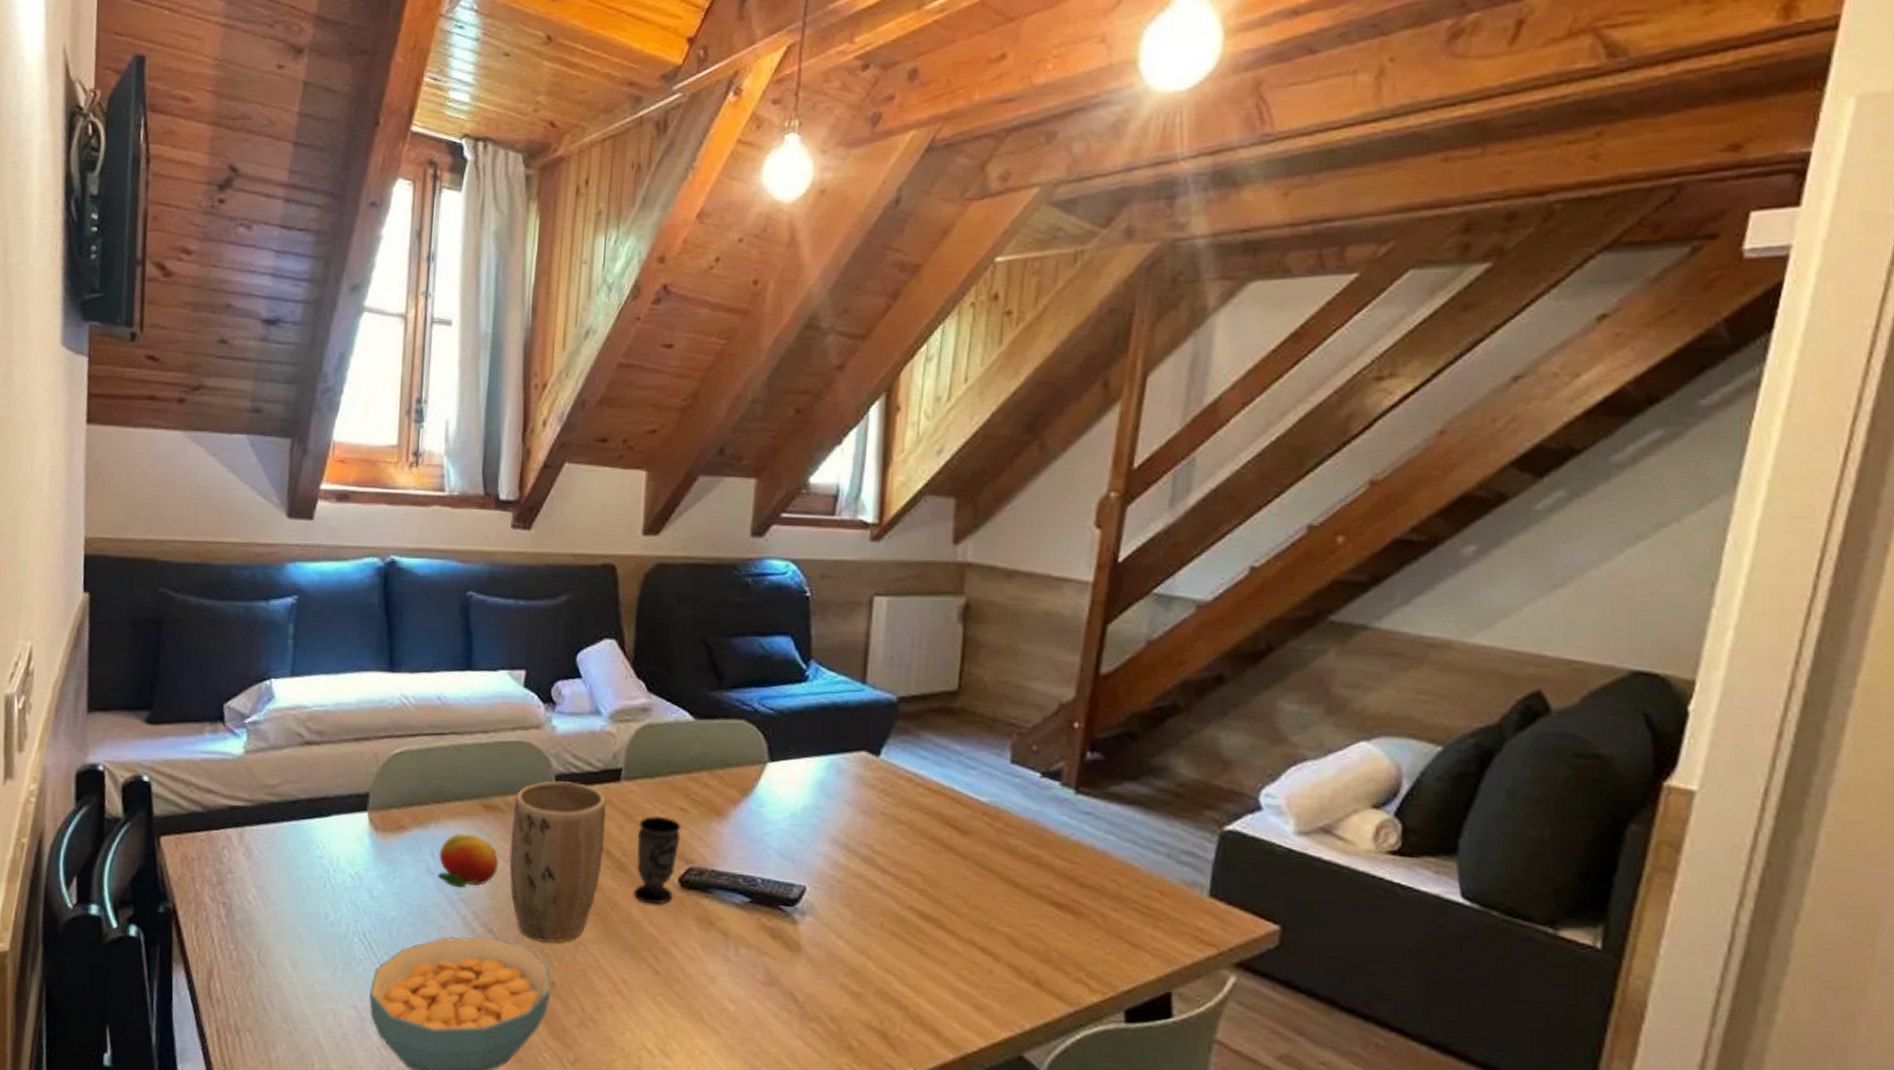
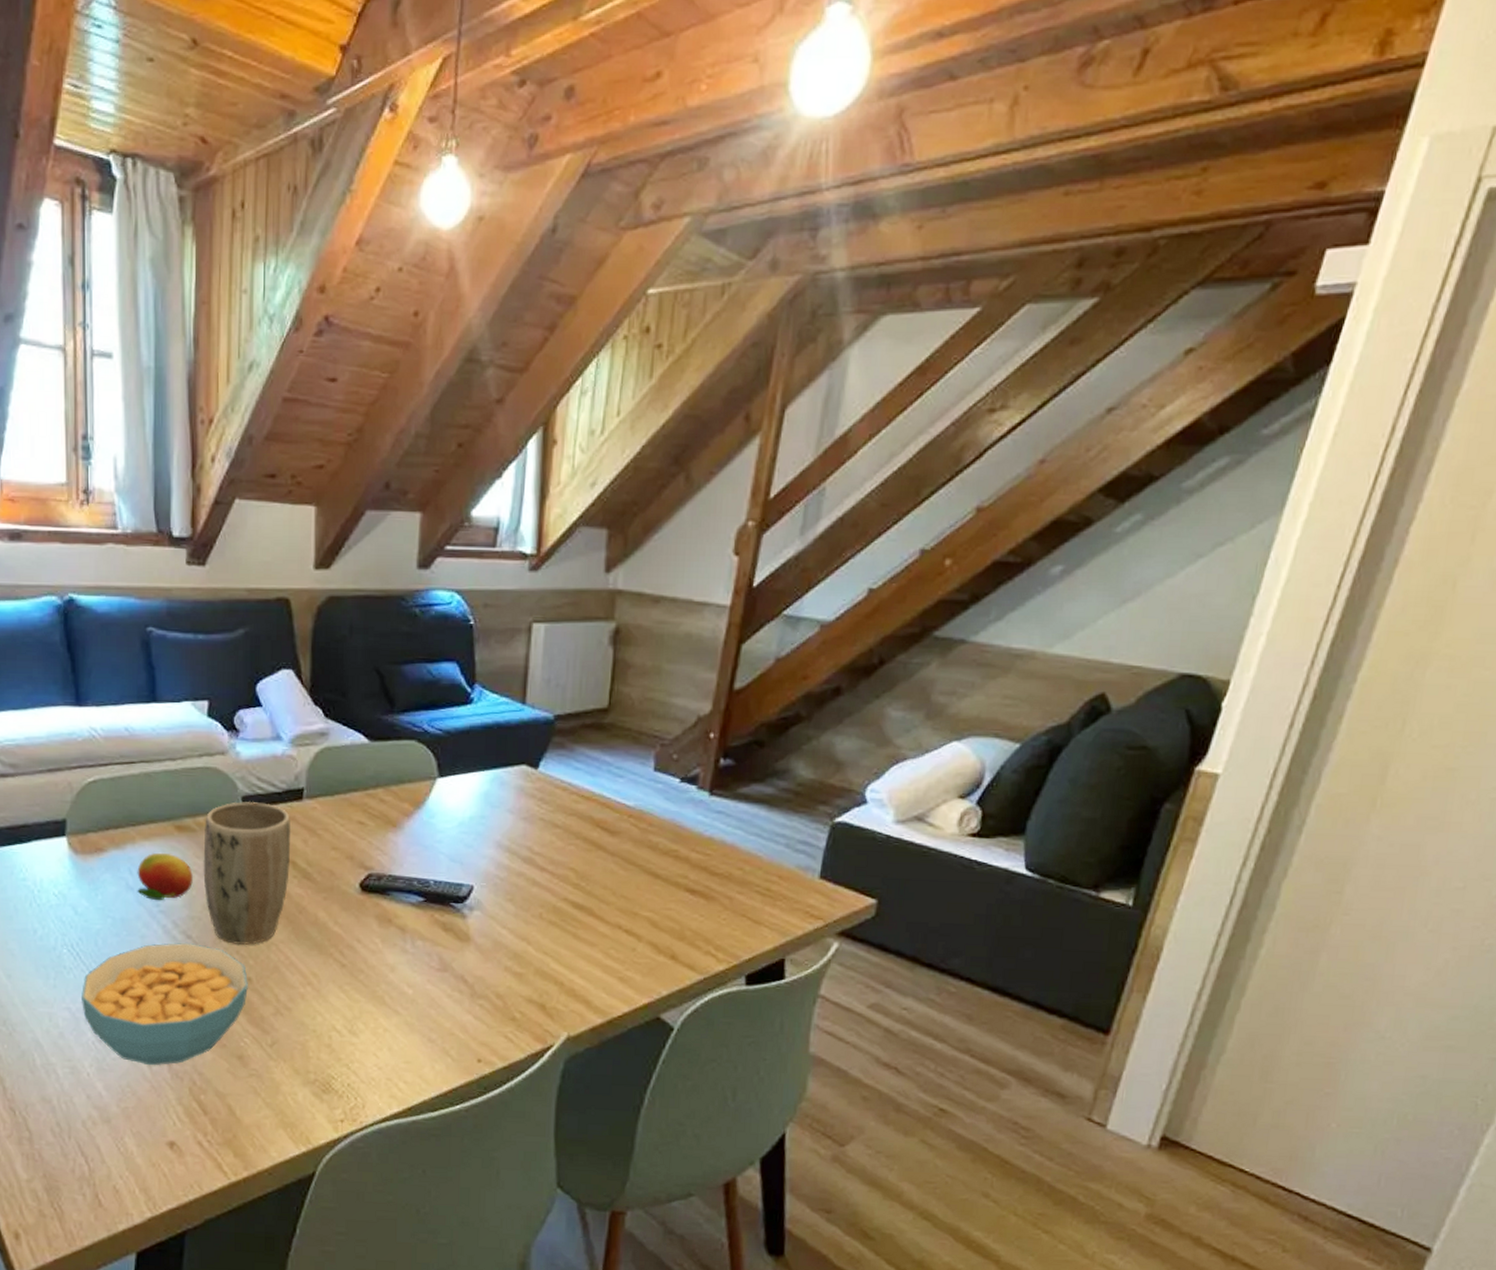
cup: present [634,816,681,905] -> none [319,830,360,907]

